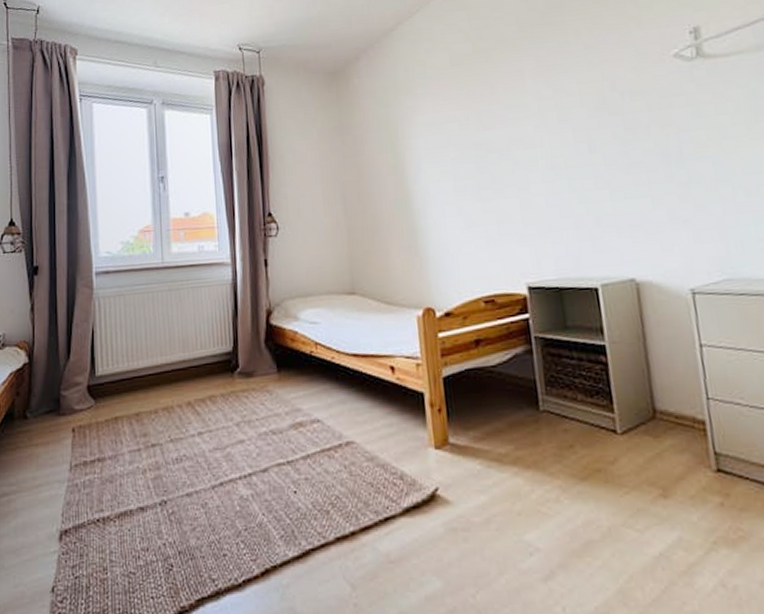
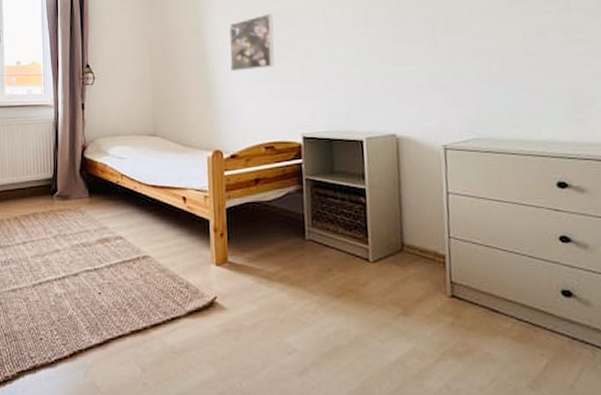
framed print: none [433,144,489,214] -> present [229,13,275,72]

